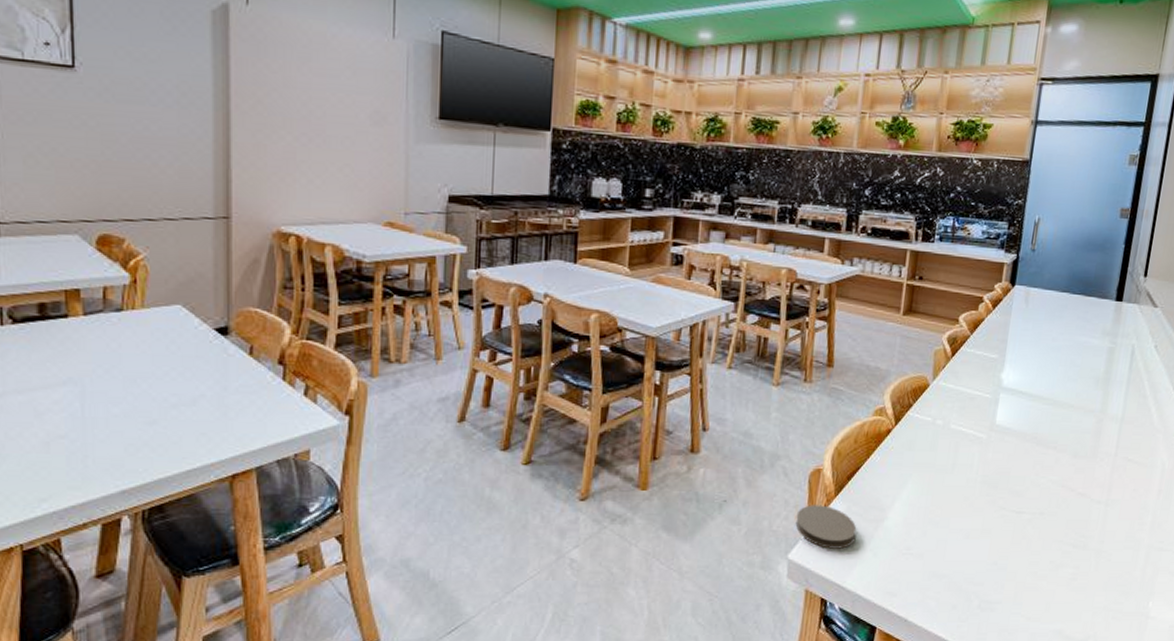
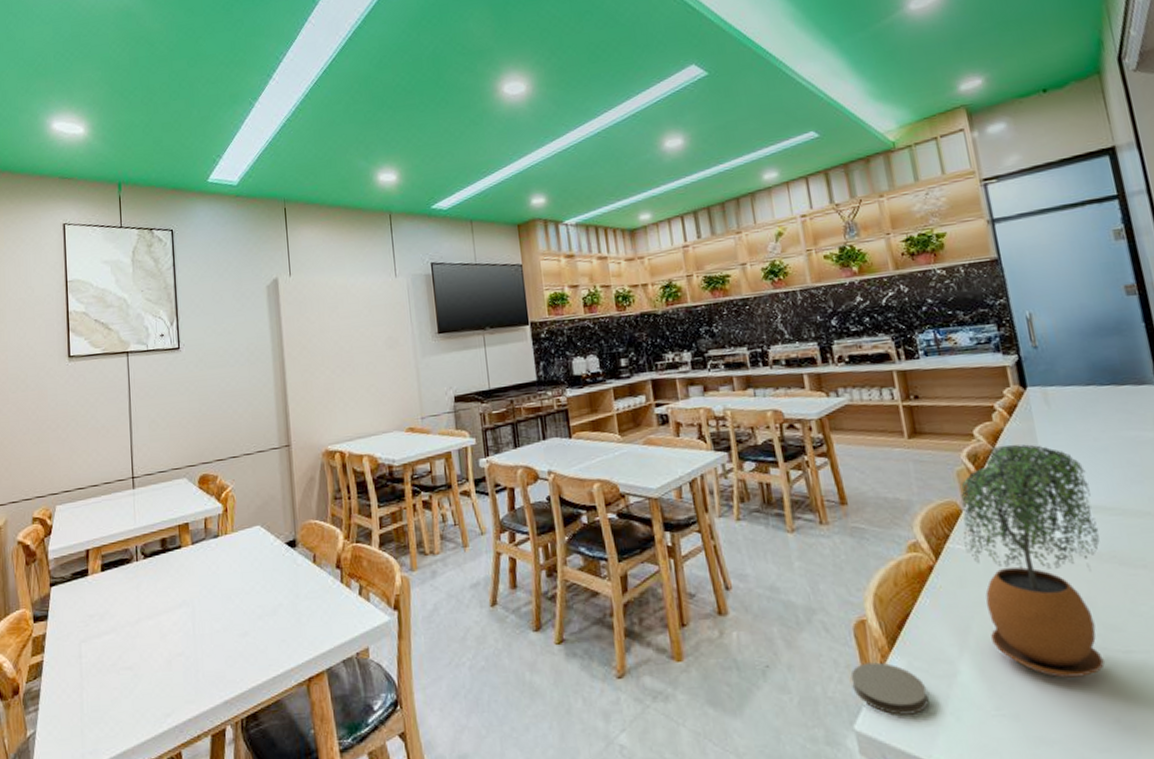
potted plant: none [920,333,1037,529] -> present [960,444,1104,678]

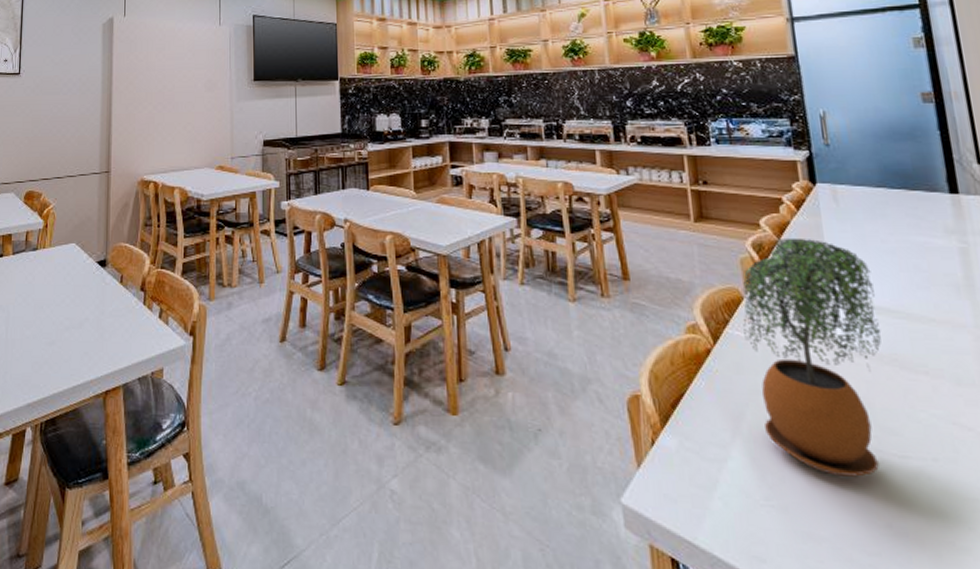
coaster: present [850,662,929,715] -> none [621,437,698,495]

